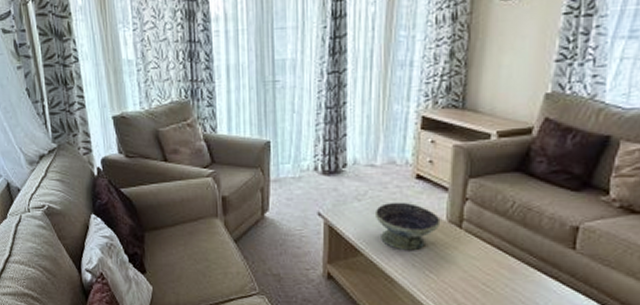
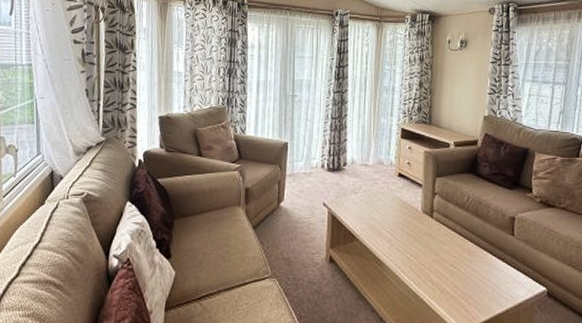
decorative bowl: present [374,202,441,251] -> none [367,195,418,237]

